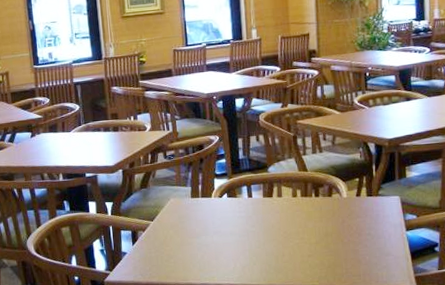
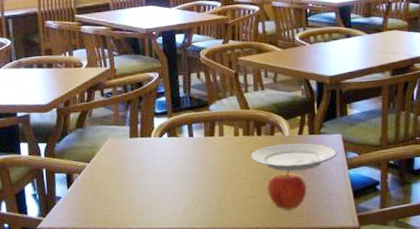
plate: none [308,204,396,232] -> present [251,143,338,172]
apple: none [324,231,364,270] -> present [266,170,307,211]

